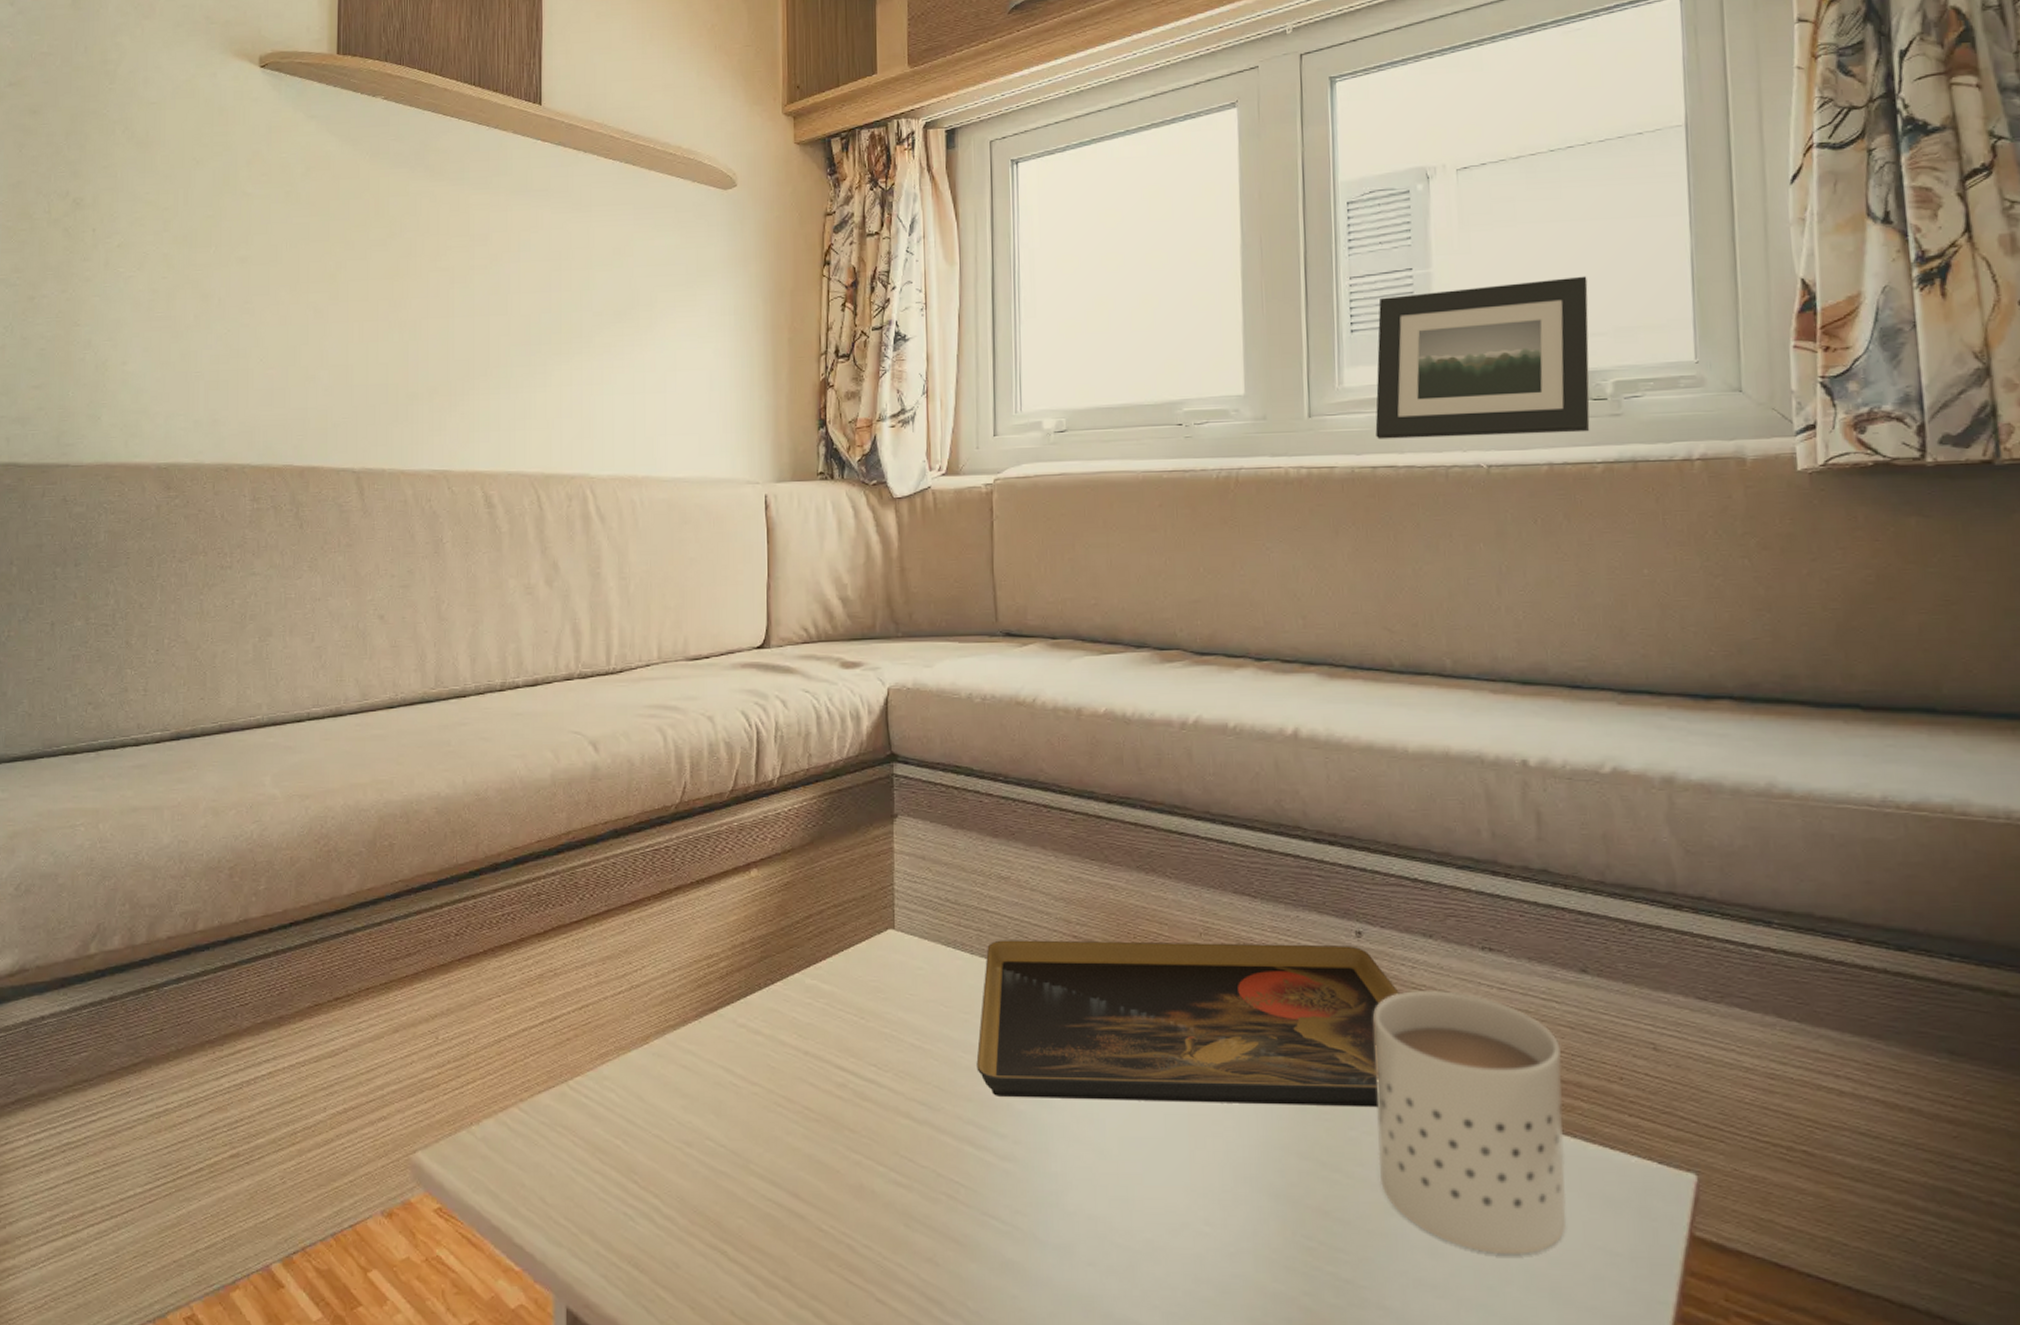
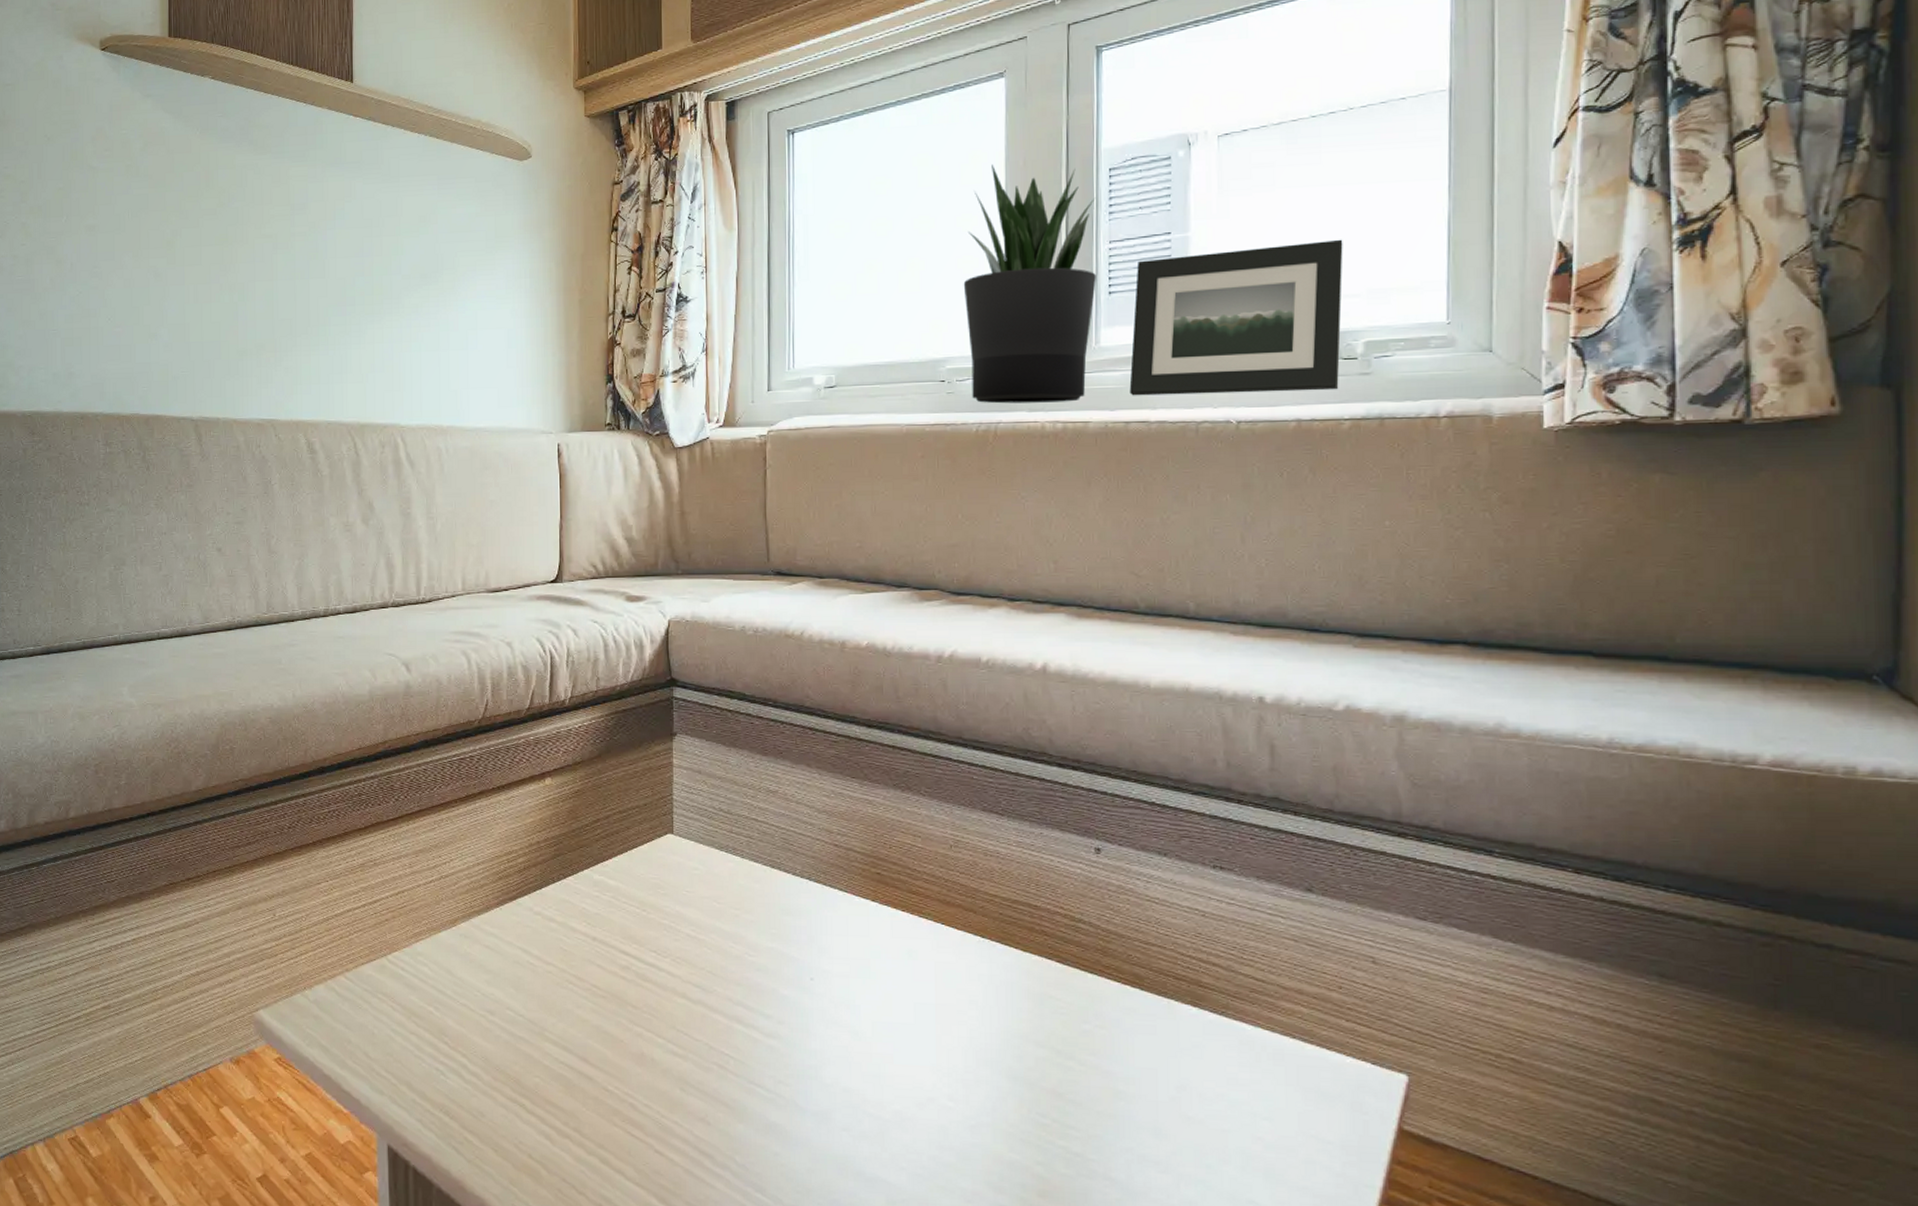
decorative tray: present [976,940,1399,1108] -> none [745,846,1134,1005]
planter: none [1199,197,1338,449] -> present [963,165,1096,404]
mug: present [1373,989,1567,1256] -> none [1109,902,1285,1140]

